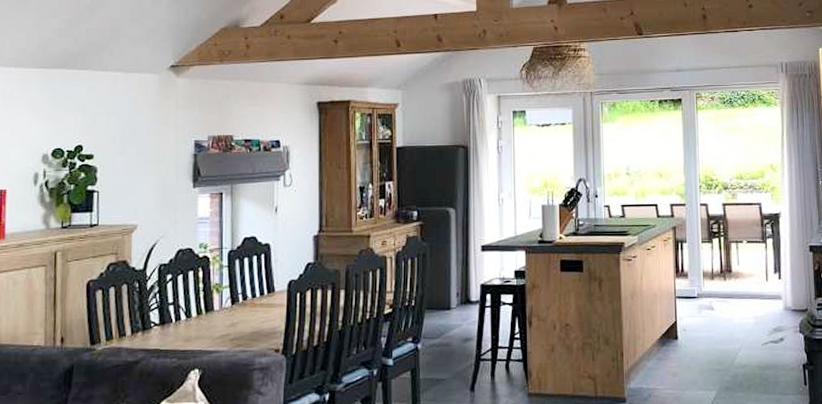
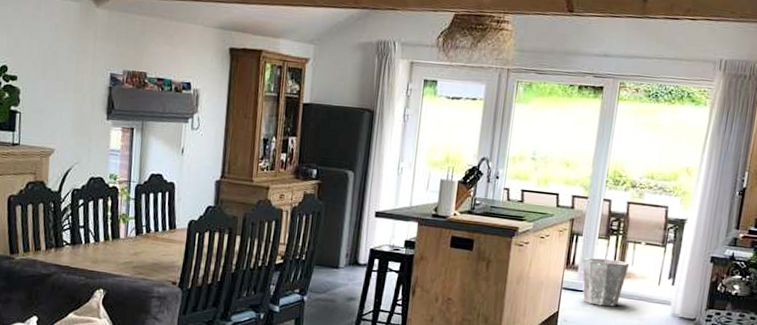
waste bin: none [691,261,736,310] -> present [582,257,630,306]

